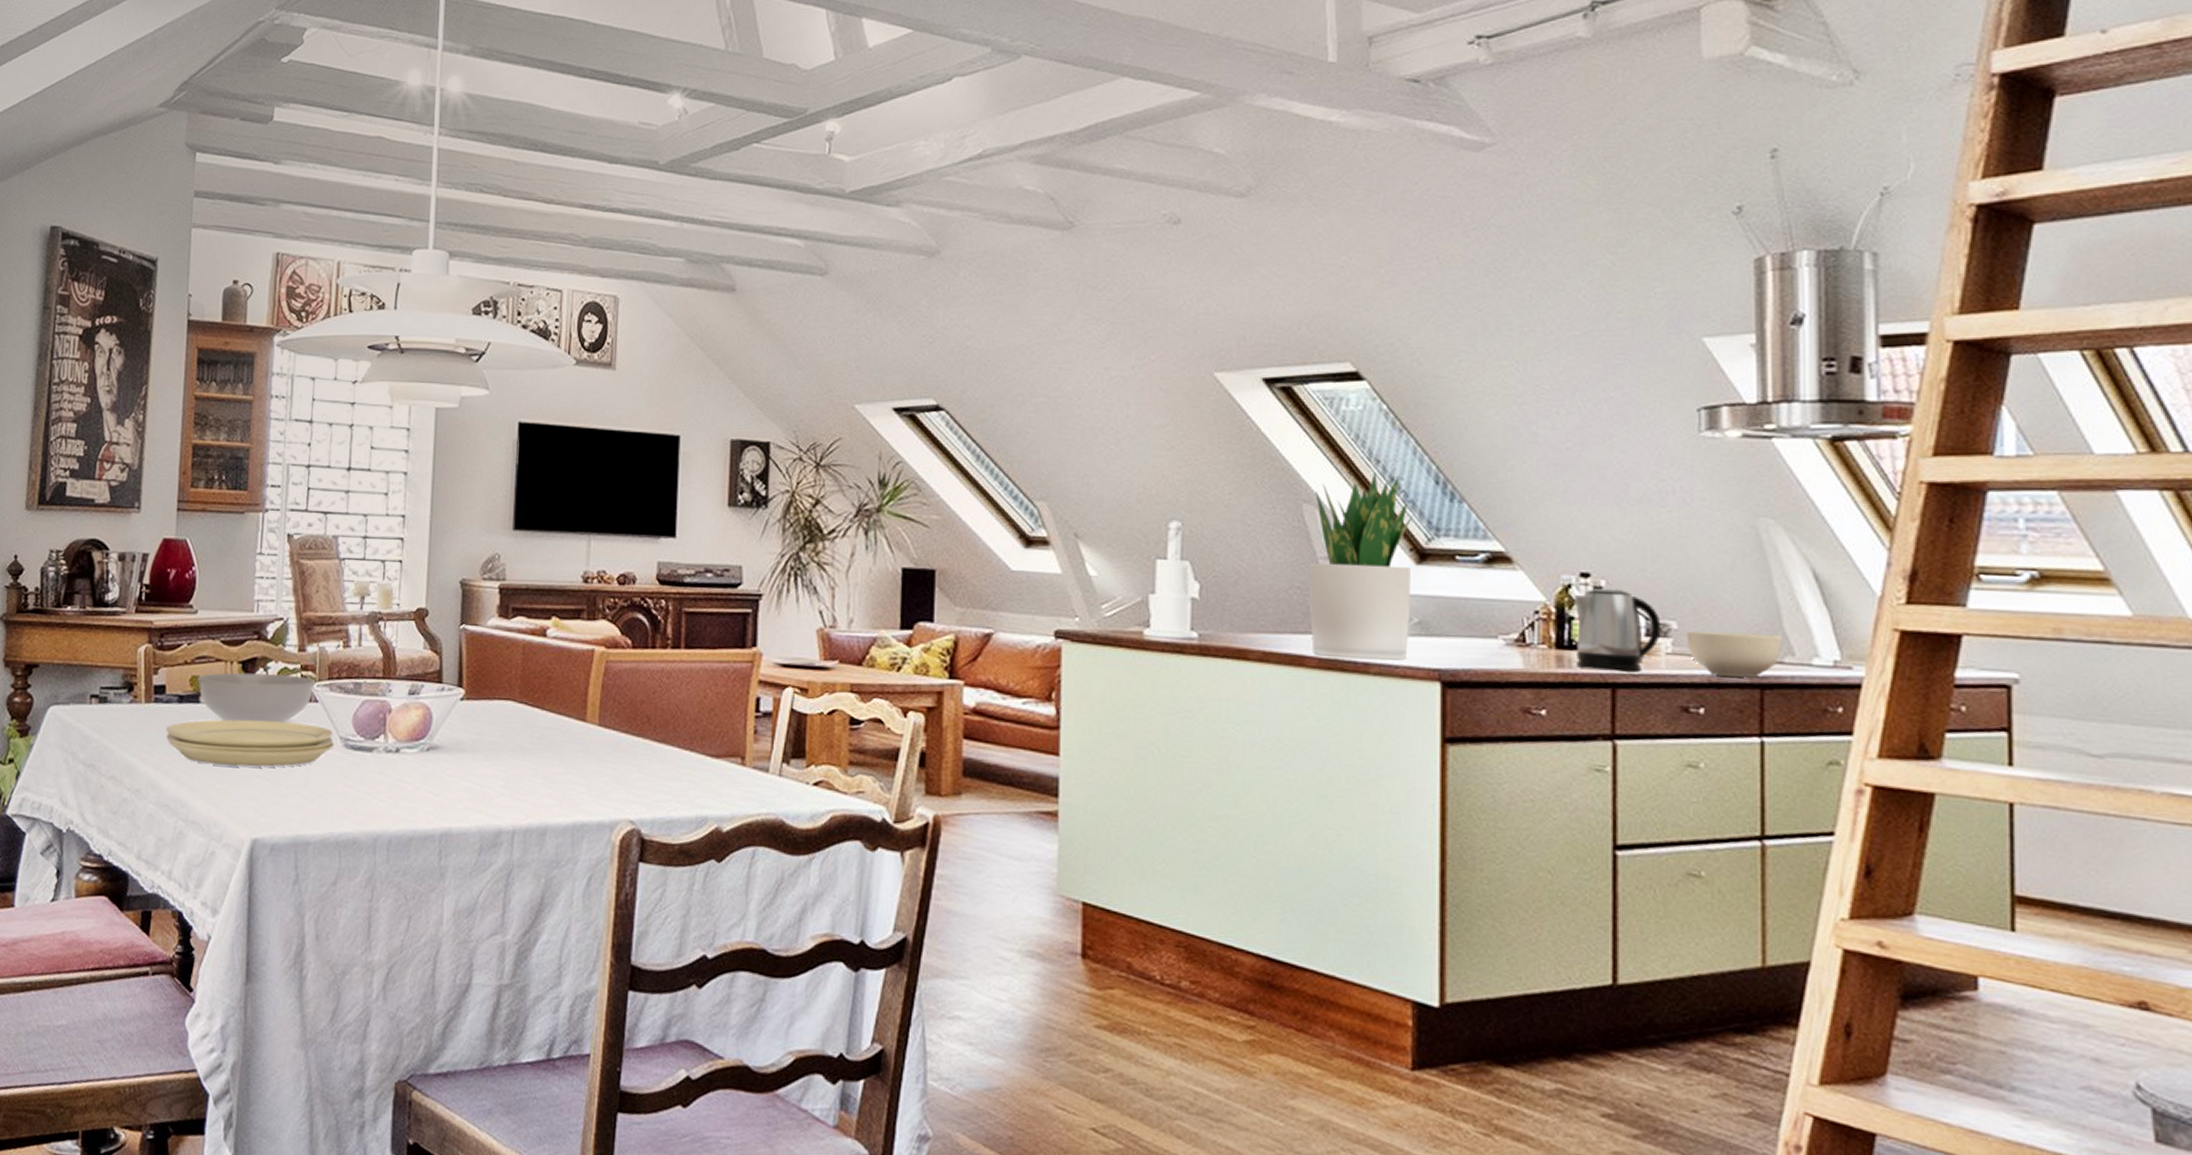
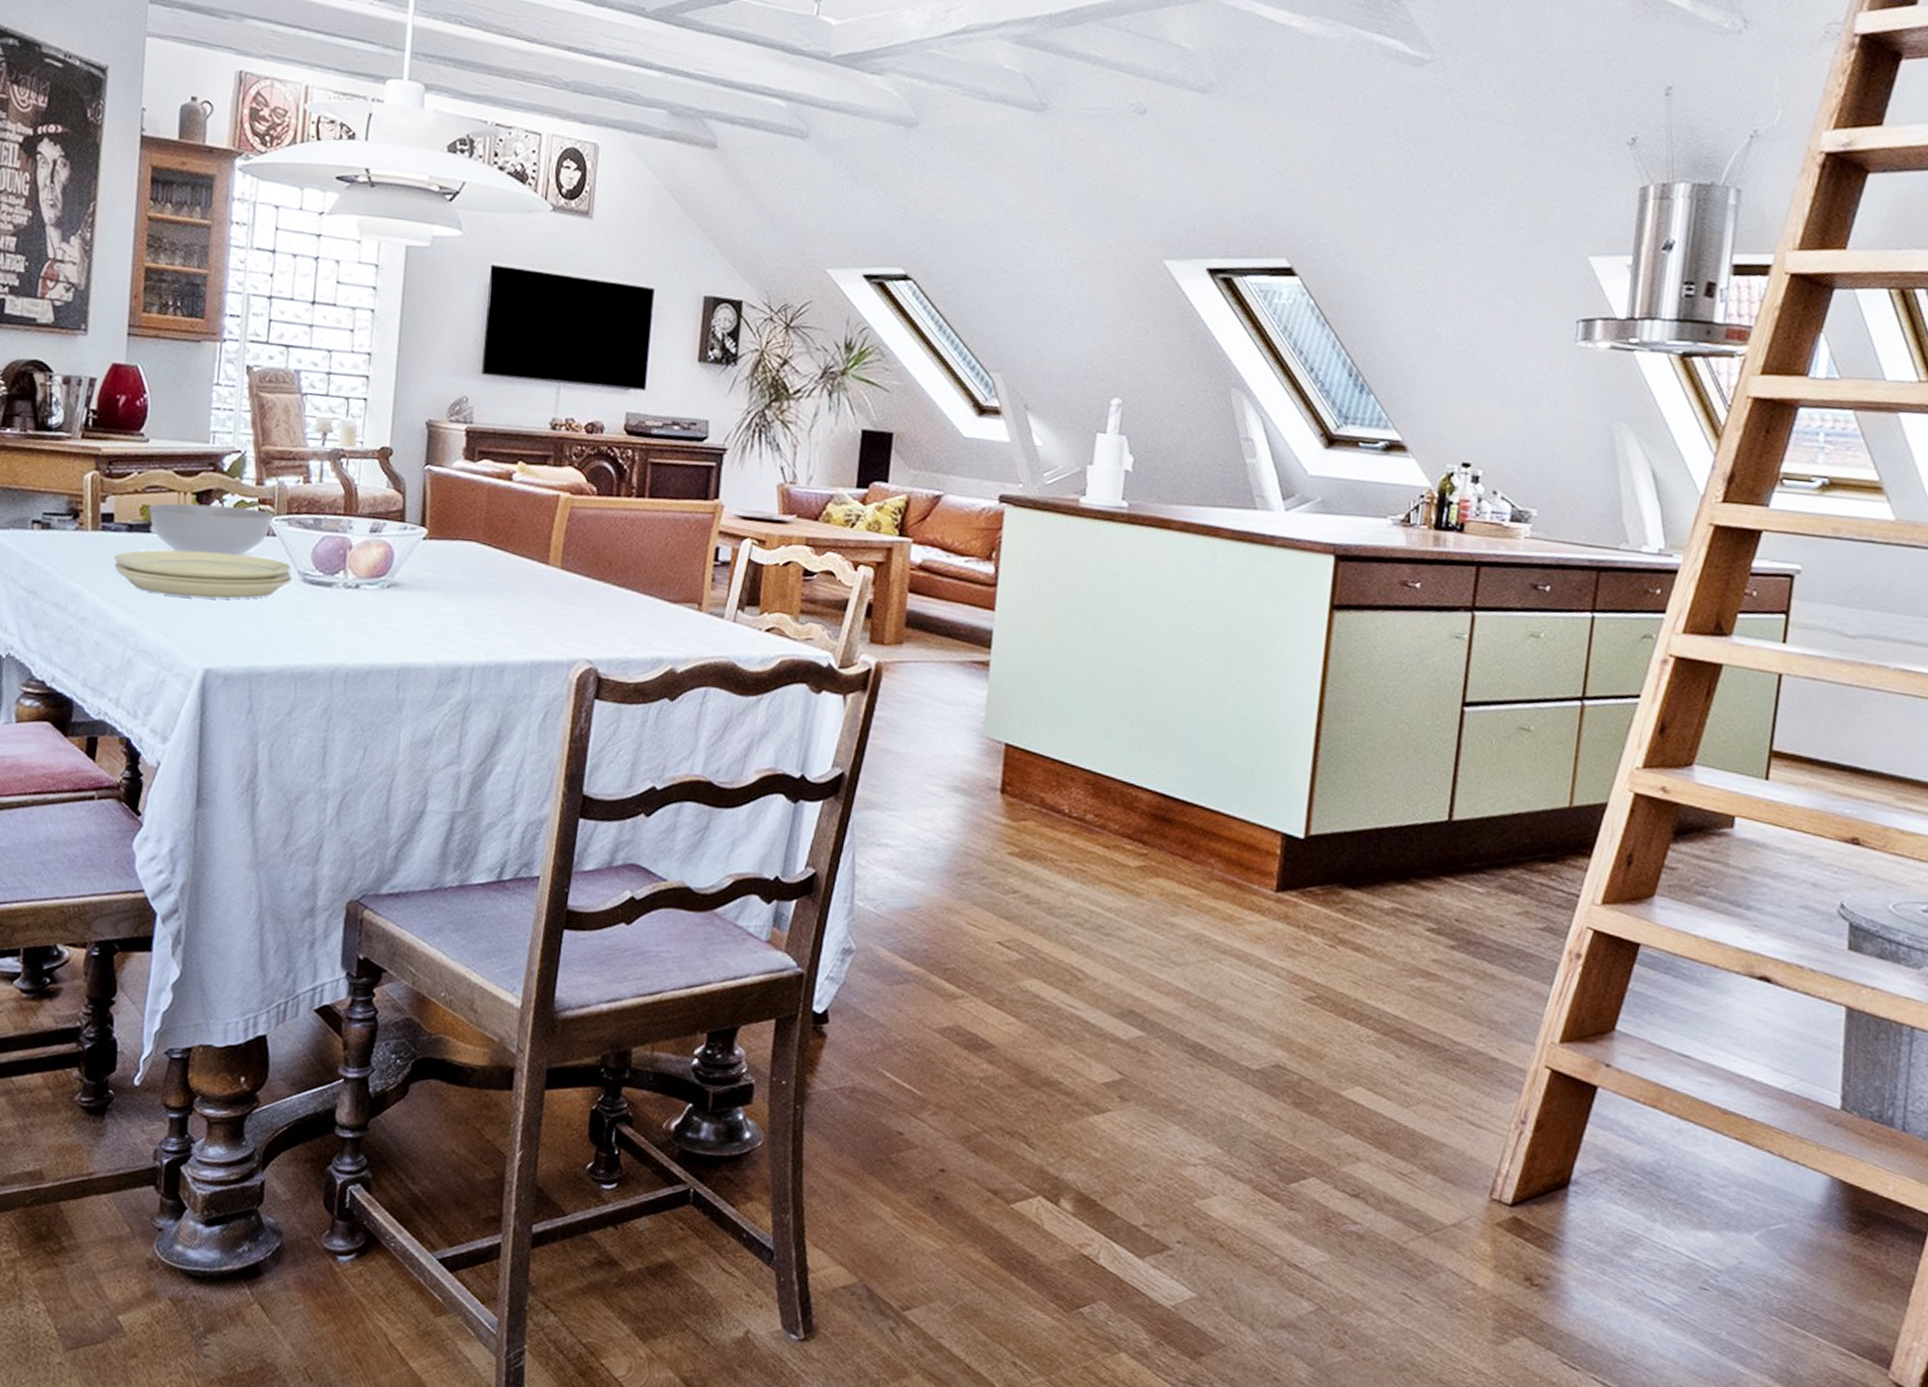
planter: present [1309,472,1413,661] -> none [1227,362,1326,535]
kettle: present [1574,587,1661,673] -> none [1450,477,1524,554]
bowl: present [1686,630,1783,678] -> none [1543,517,1621,561]

